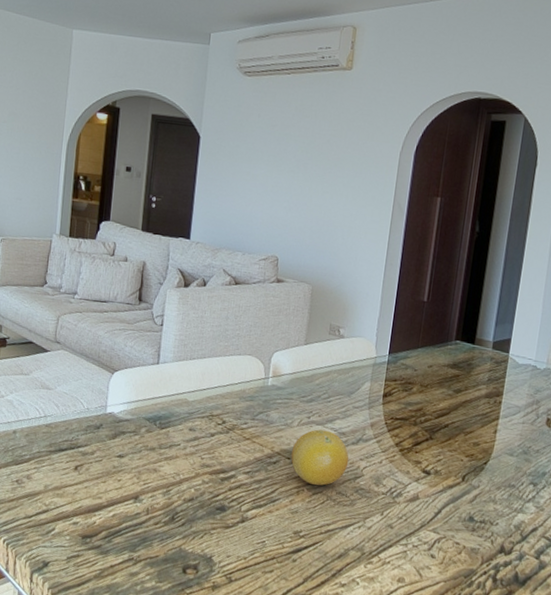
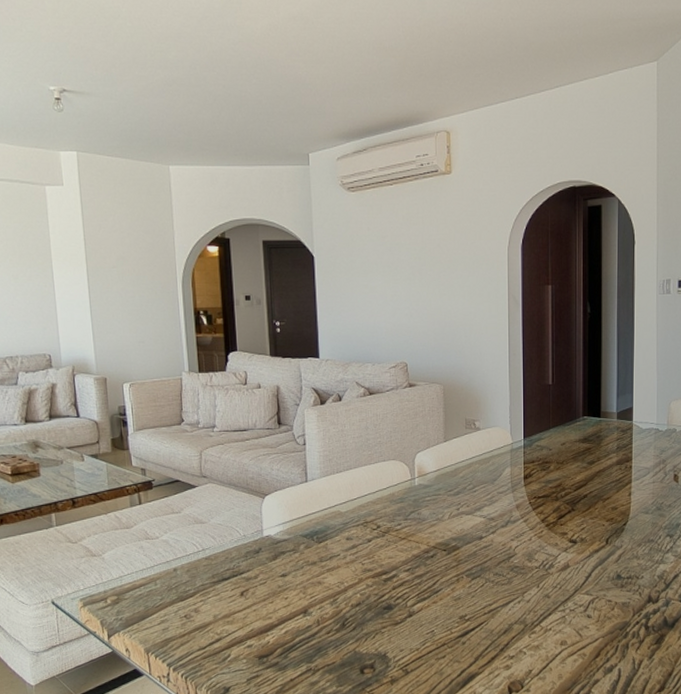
fruit: present [291,429,349,486] -> none [446,518,501,570]

